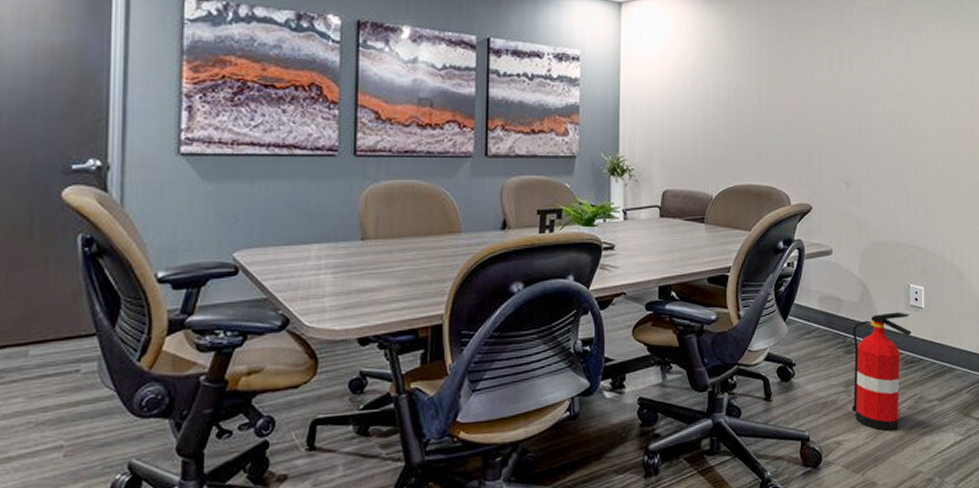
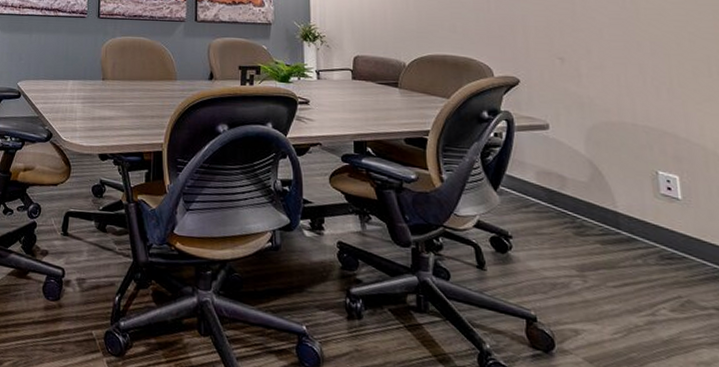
fire extinguisher: present [852,312,912,432] -> none [583,198,667,333]

